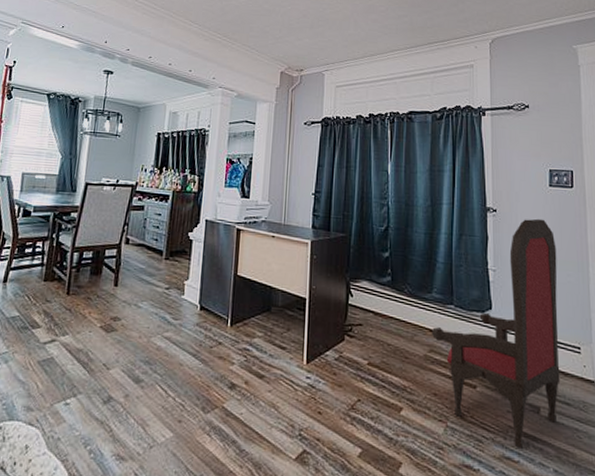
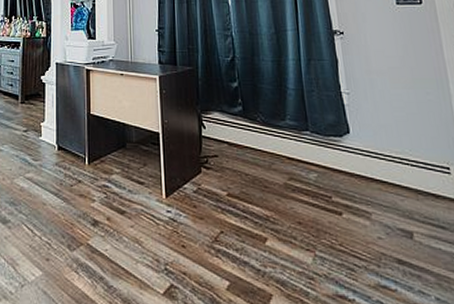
armchair: present [431,218,561,448] -> none [288,38,432,276]

